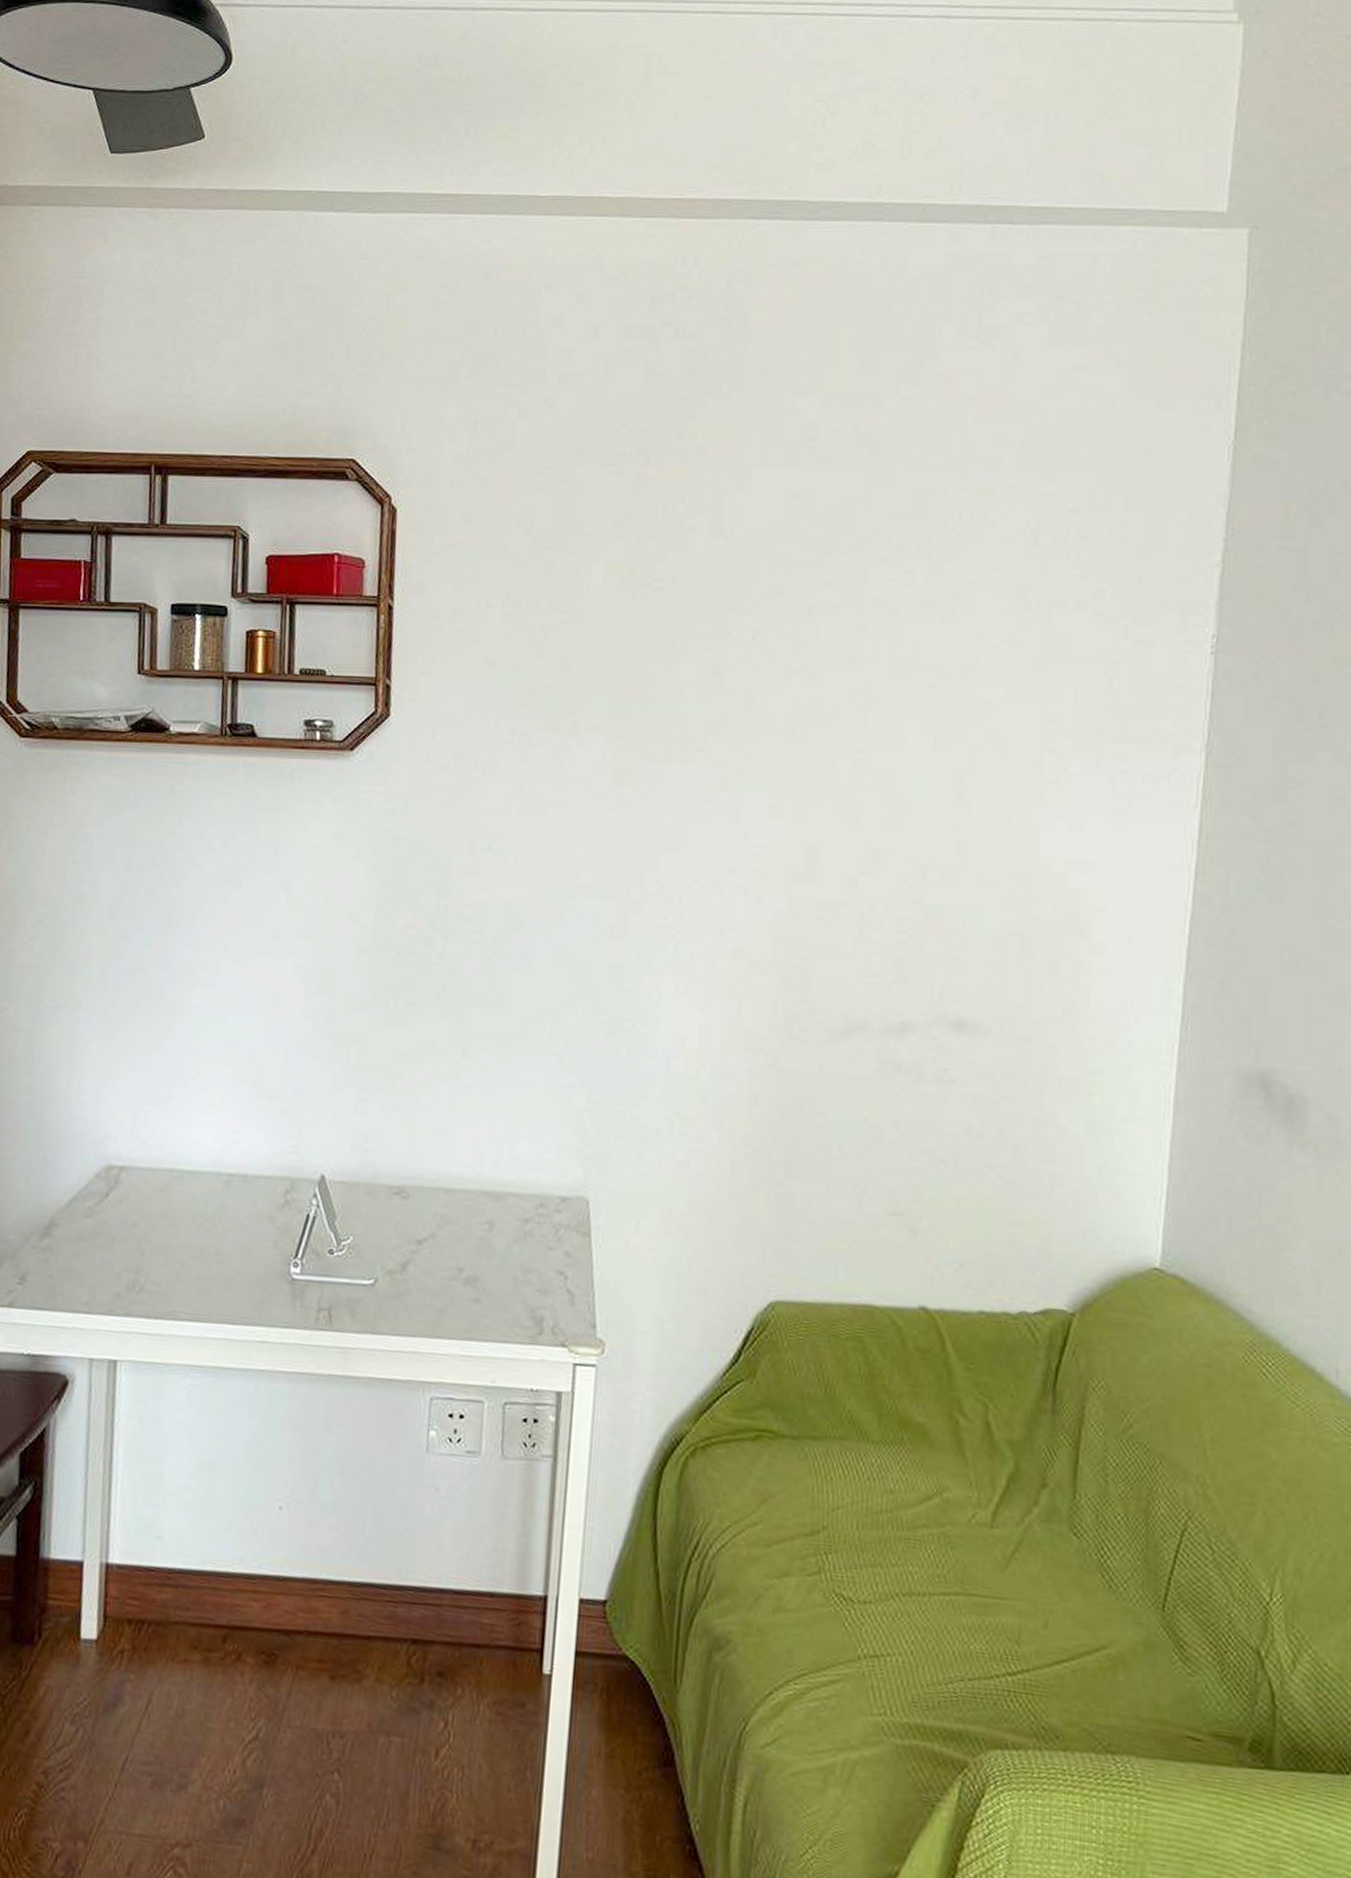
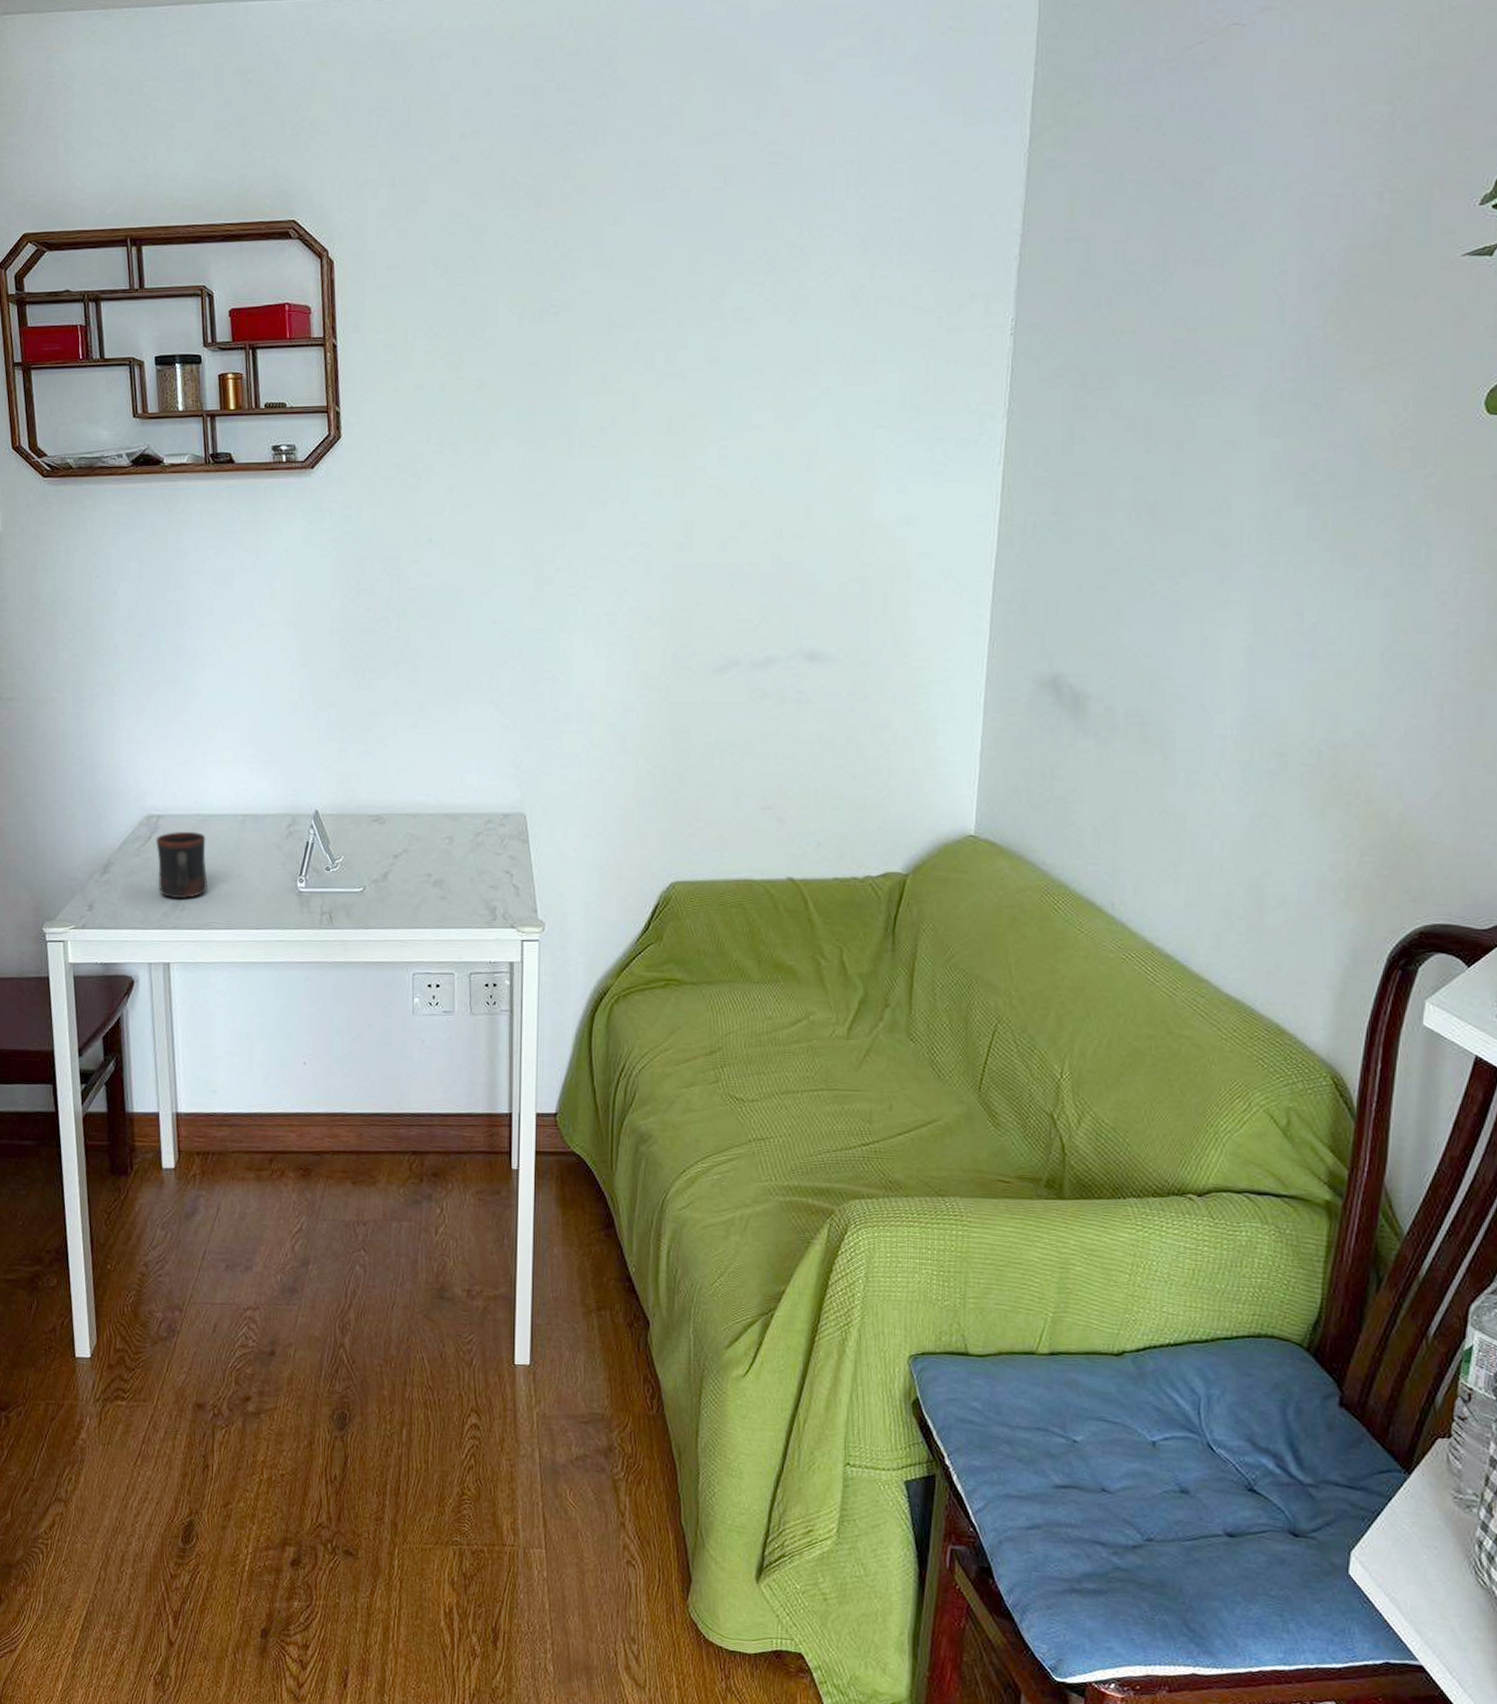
mug: none [112,1188,179,1278] -> present [155,831,207,898]

